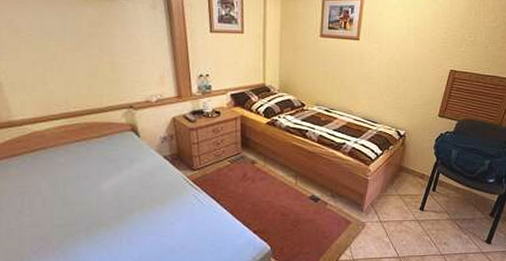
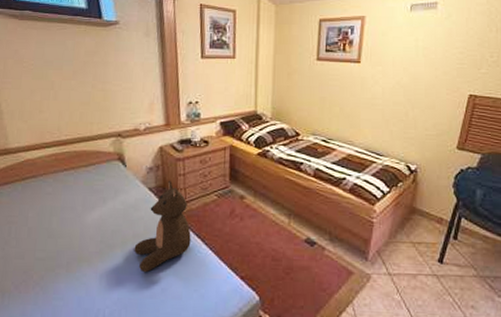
stuffed bear: none [152,148,207,233] -> present [134,180,191,273]

